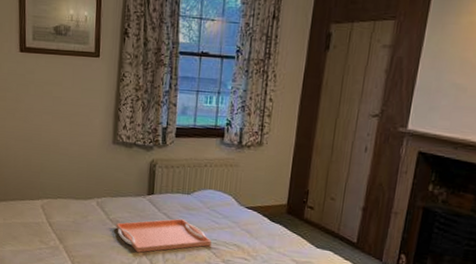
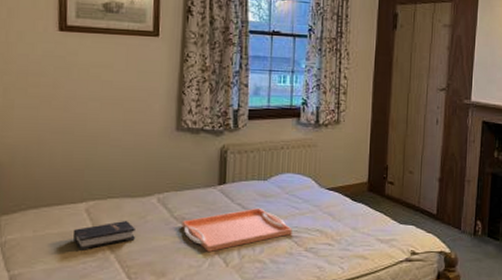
hardback book: none [32,217,79,239] -> present [74,220,135,250]

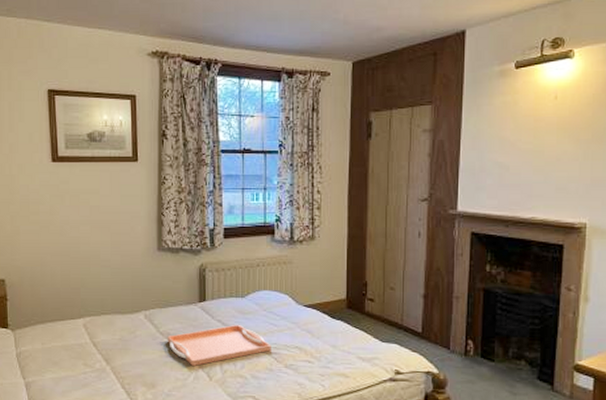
hardback book: present [74,220,135,250] -> none [75,334,127,362]

